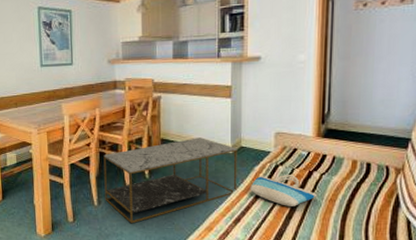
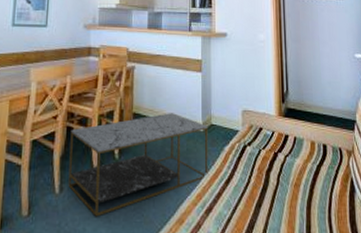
tote bag: present [250,175,318,206] -> none [221,156,284,192]

